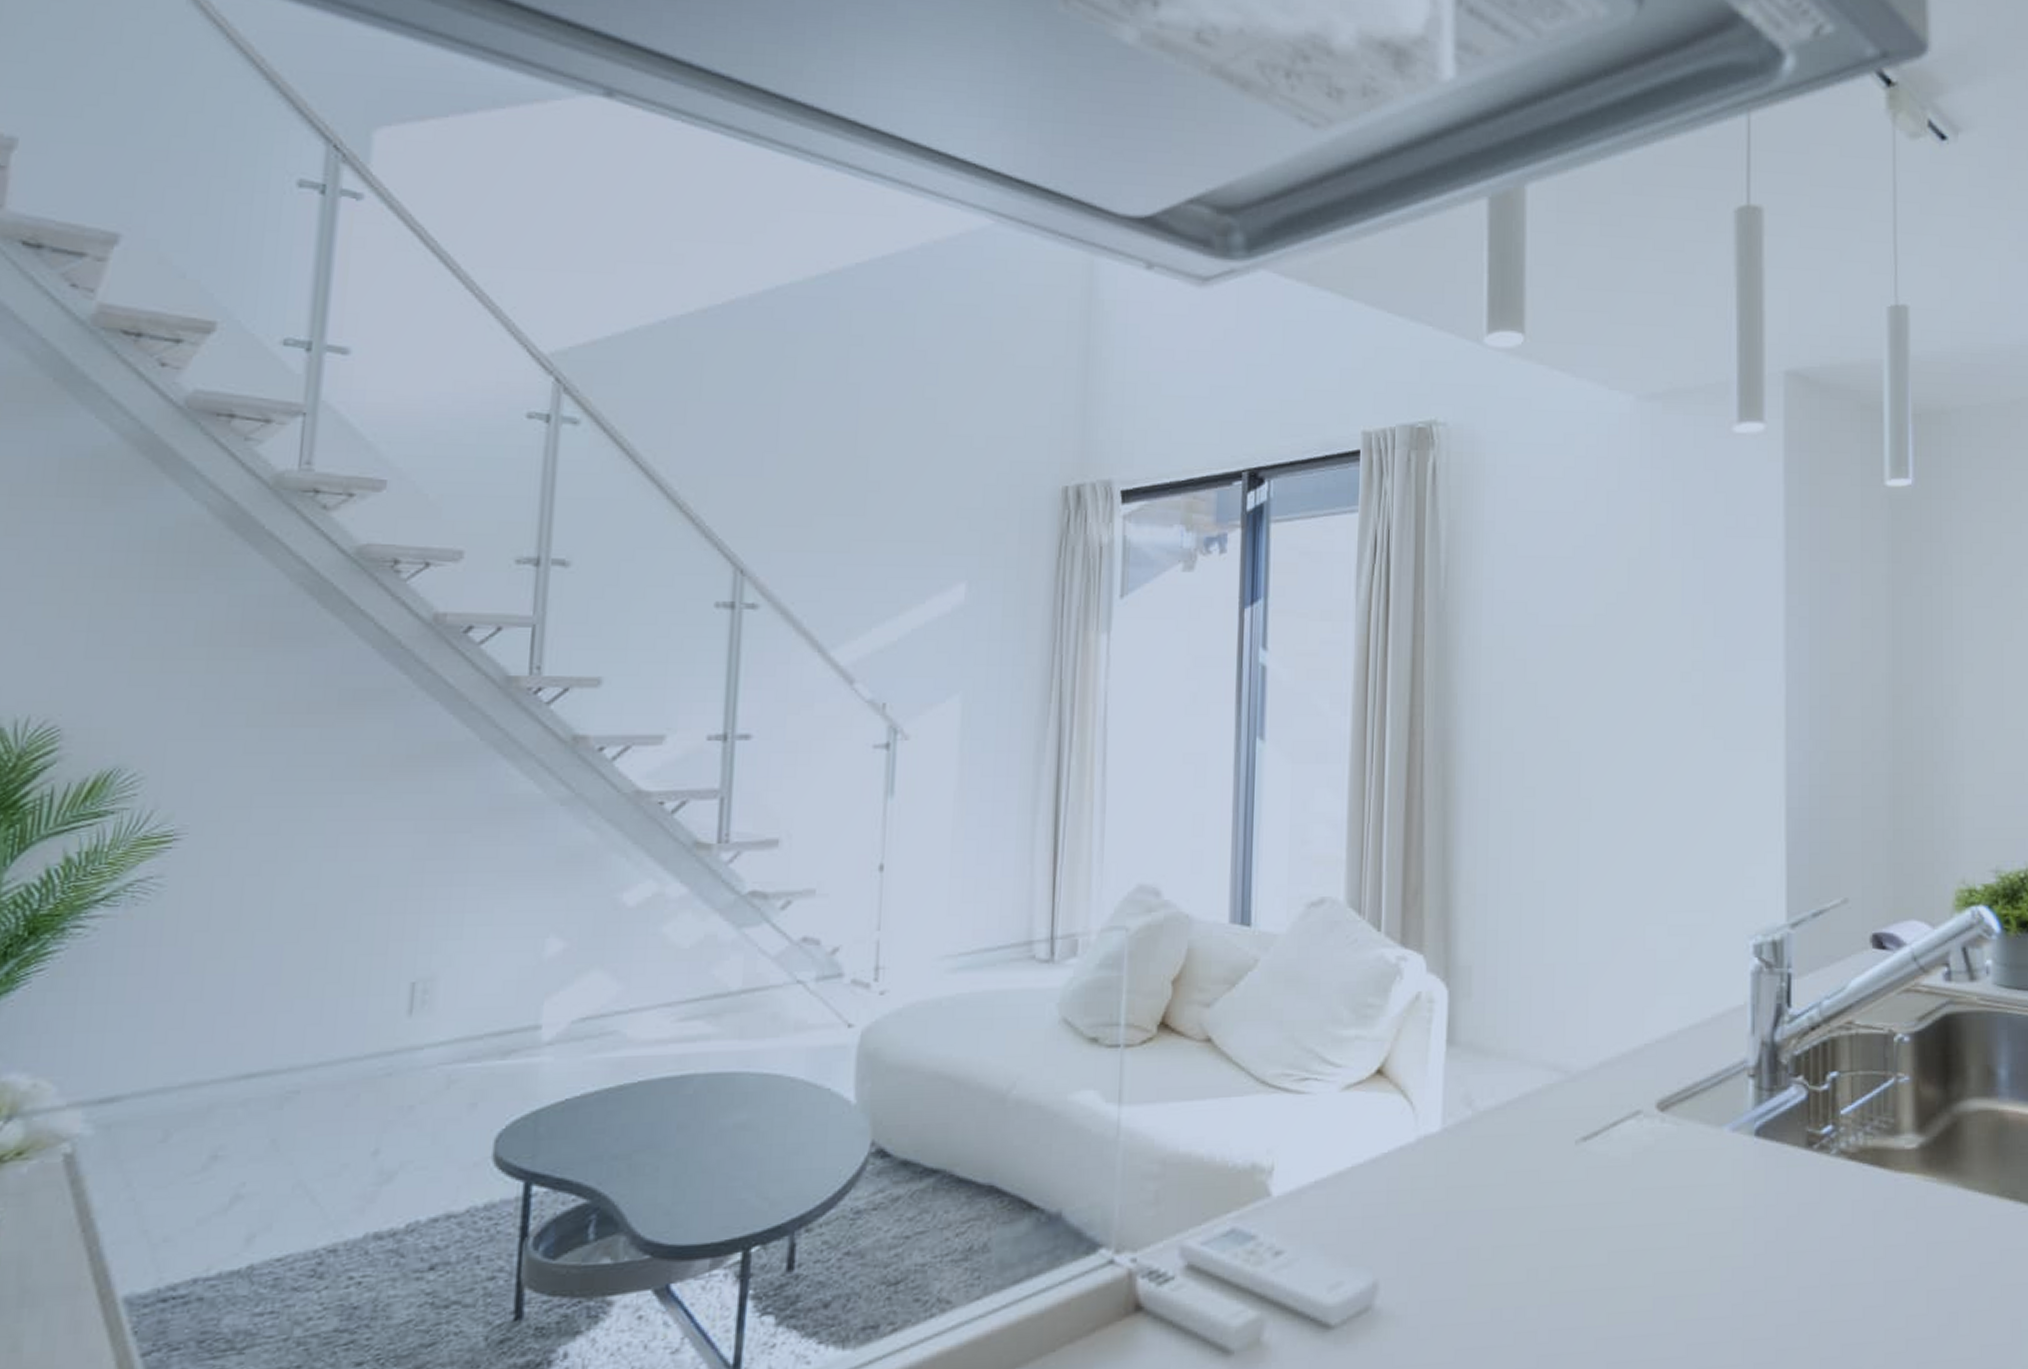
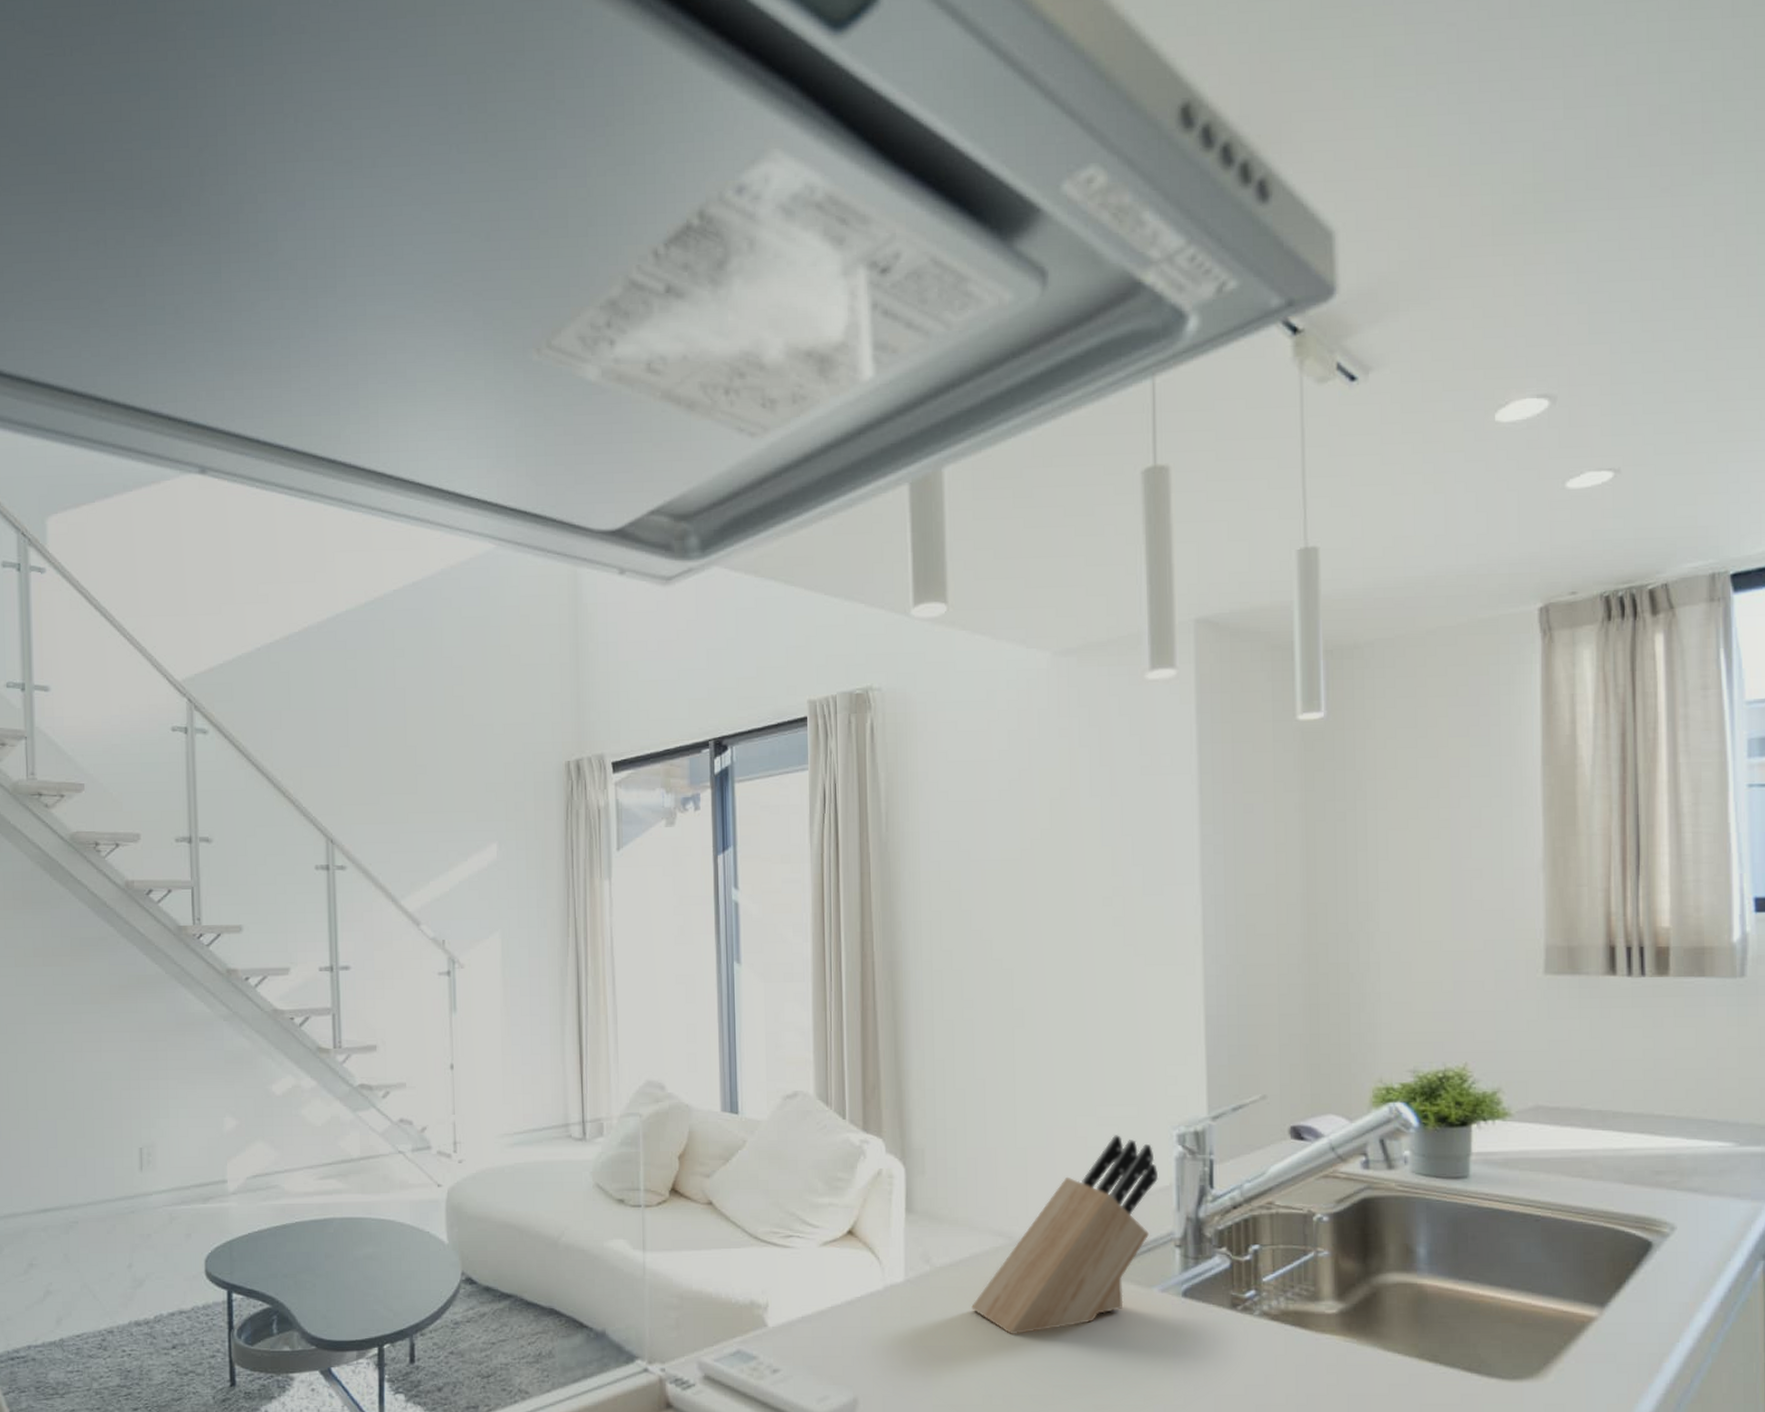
knife block: none [1518,946,1733,1191] -> present [971,1135,1159,1334]

